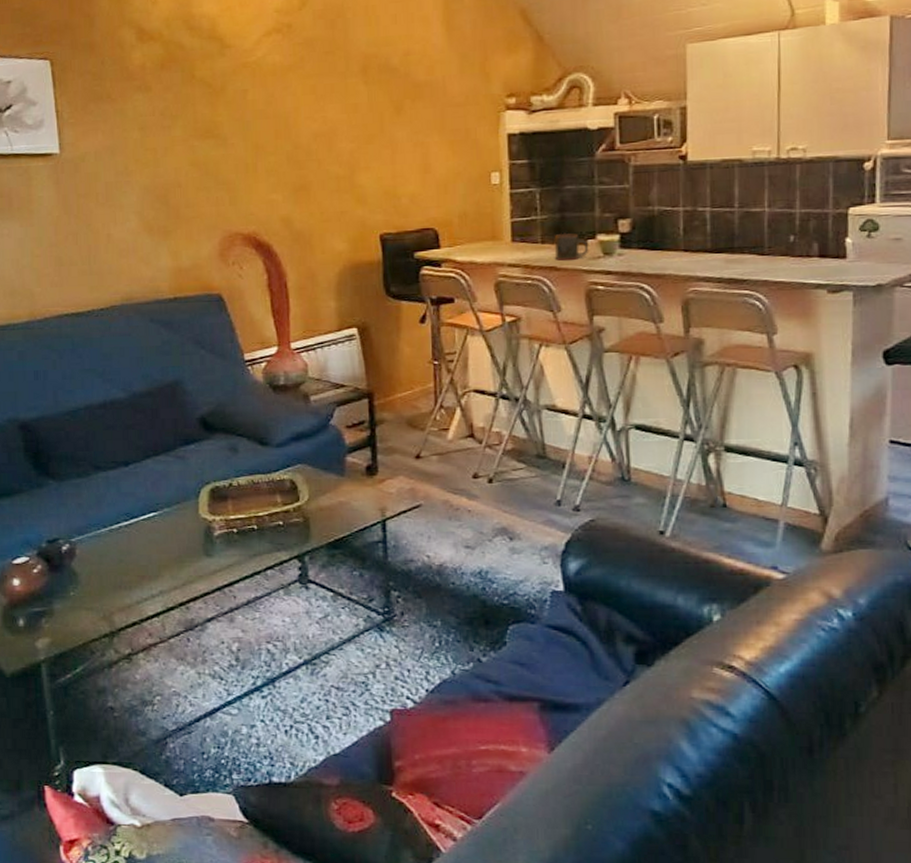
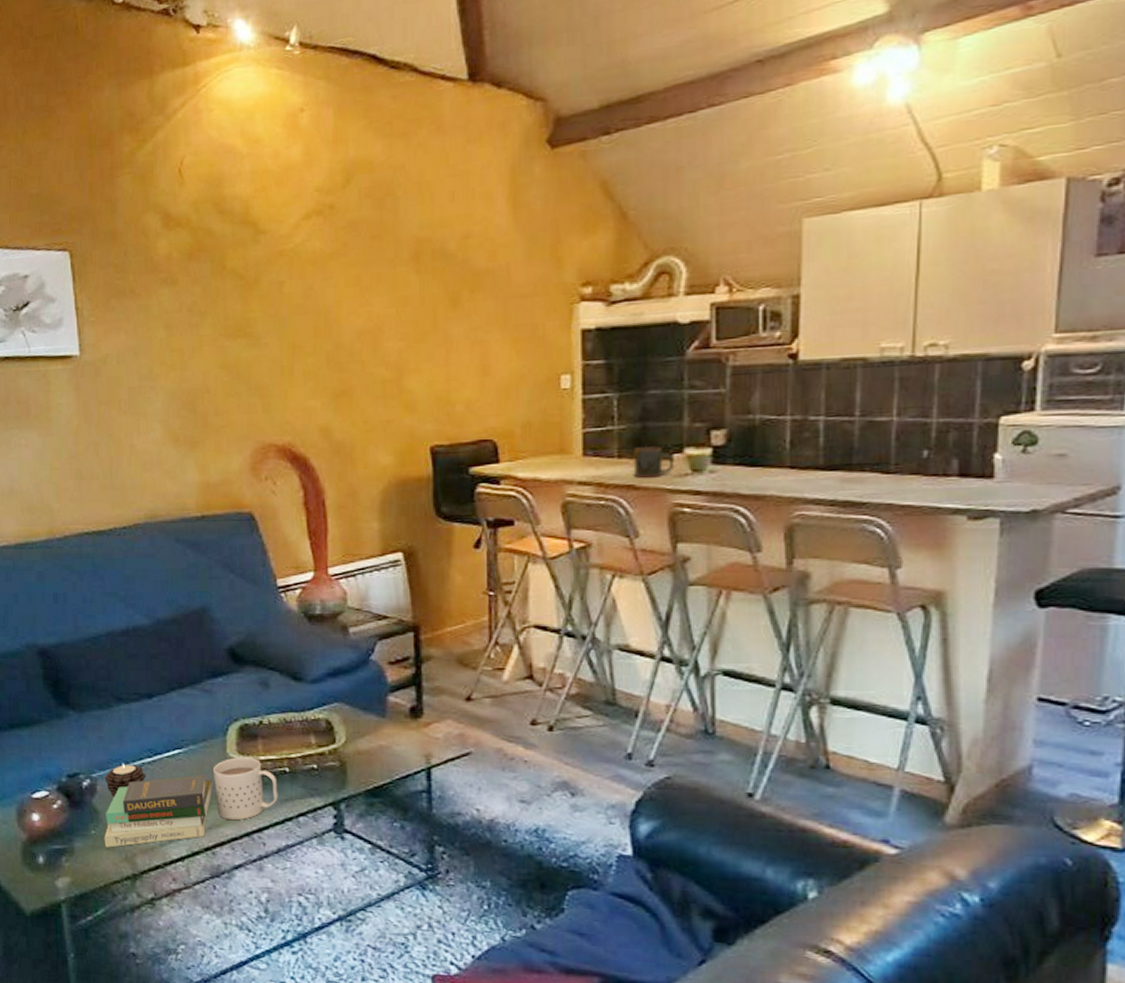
candle: none [83,527,124,560] -> present [105,763,147,797]
books: none [83,535,186,608] -> present [104,774,213,848]
mug: none [187,517,247,577] -> present [213,757,278,821]

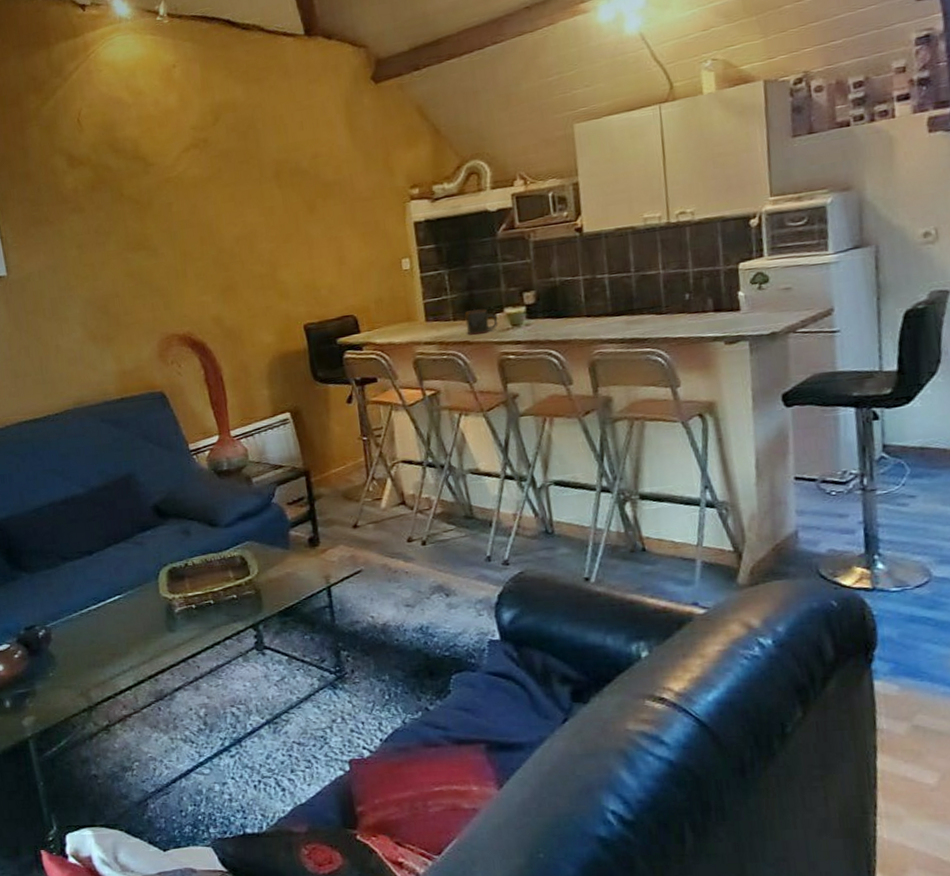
books: present [104,774,213,848] -> none [61,614,151,686]
candle: present [105,763,147,797] -> none [57,612,93,643]
mug: present [213,757,278,821] -> none [150,595,207,650]

